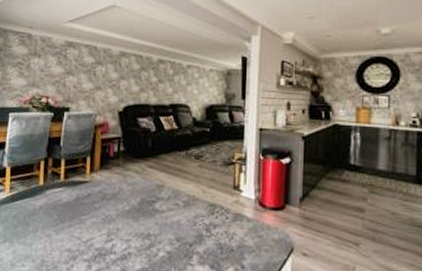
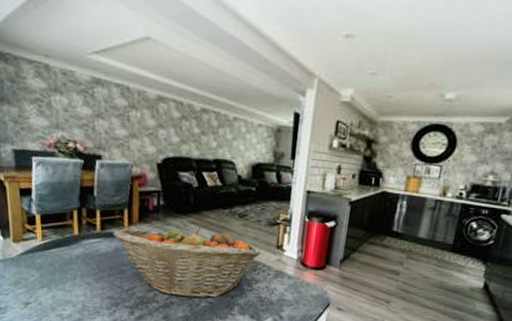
fruit basket: none [75,169,218,248] -> present [113,225,261,299]

